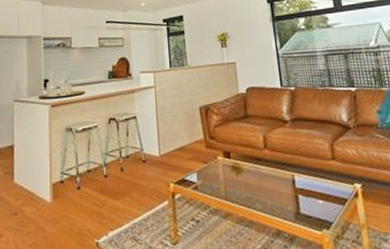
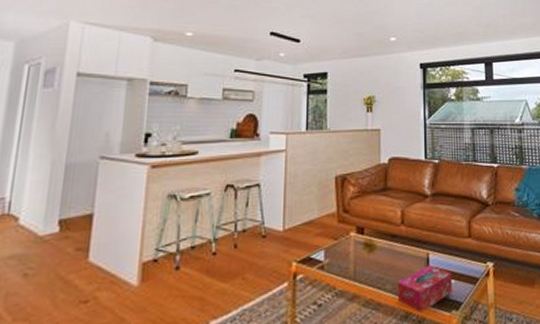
tissue box: none [266,186,321,231] -> present [397,265,452,313]

